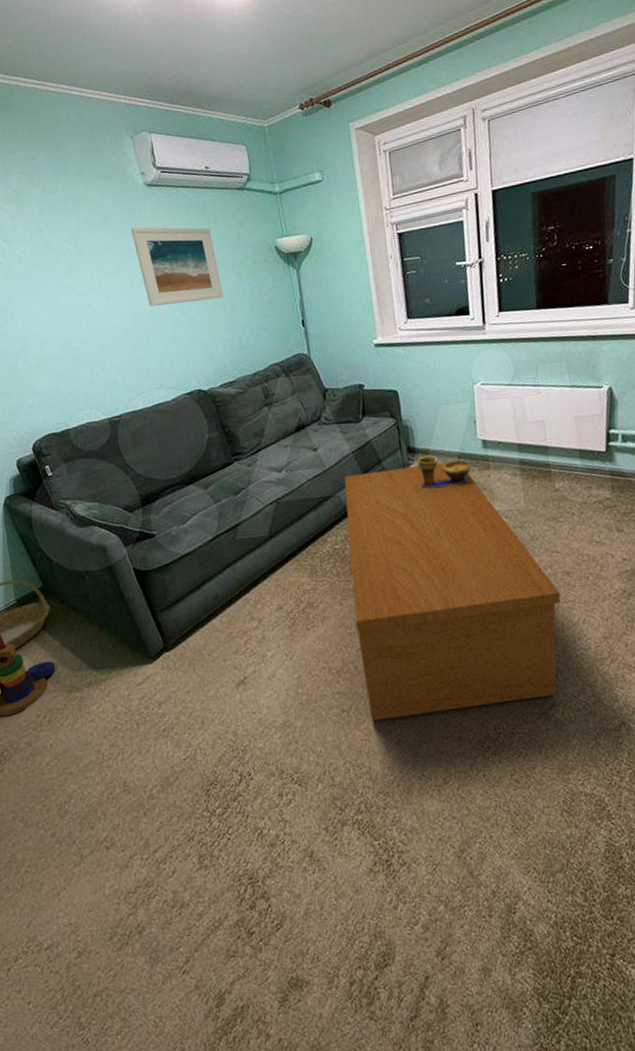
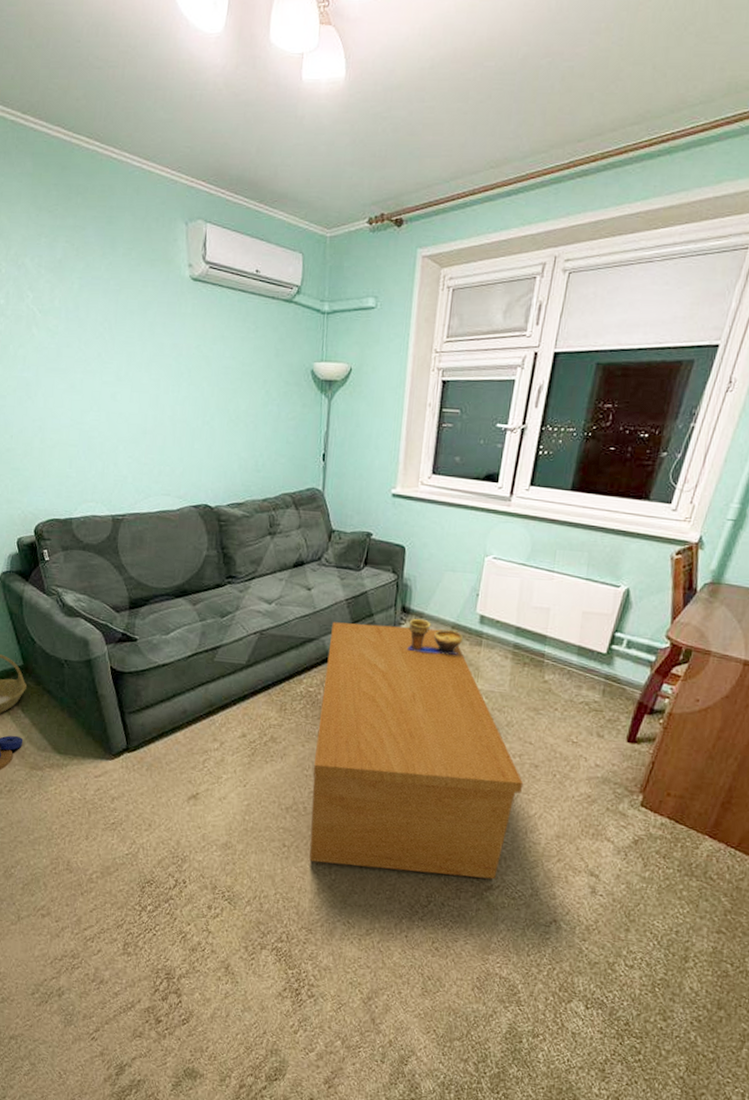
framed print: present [131,227,224,307] -> none [167,322,249,415]

